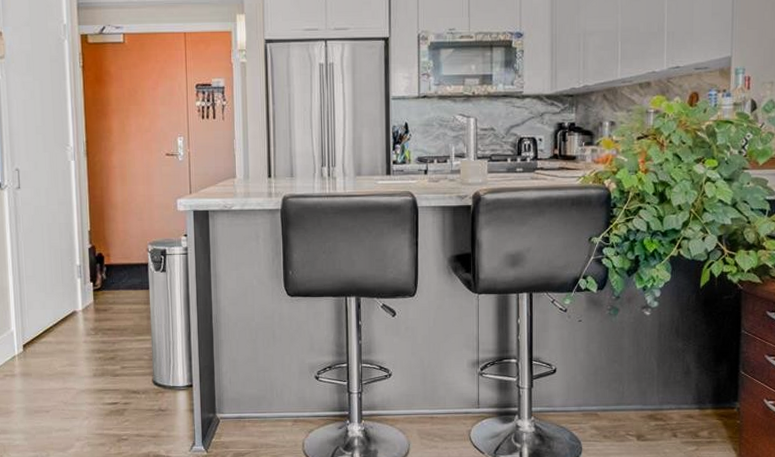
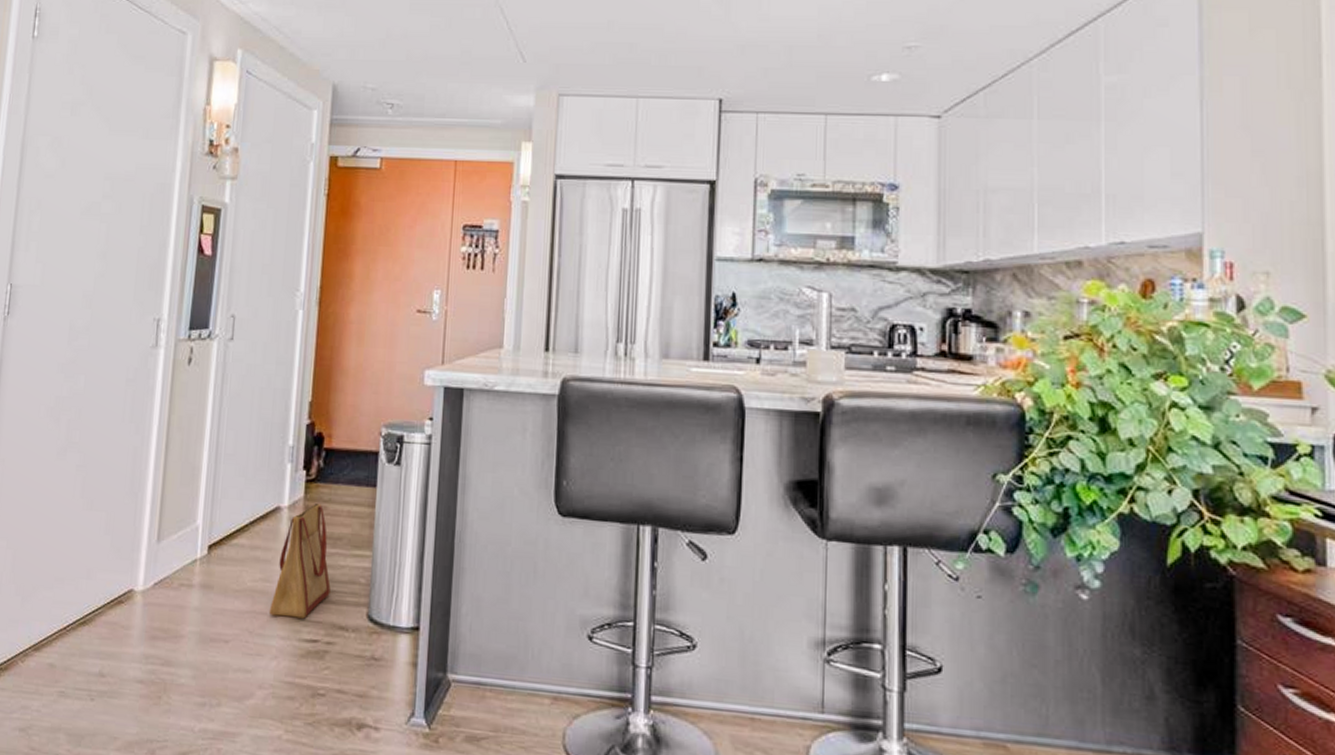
shopping bag: none [77,306,123,389] -> present [268,504,331,619]

